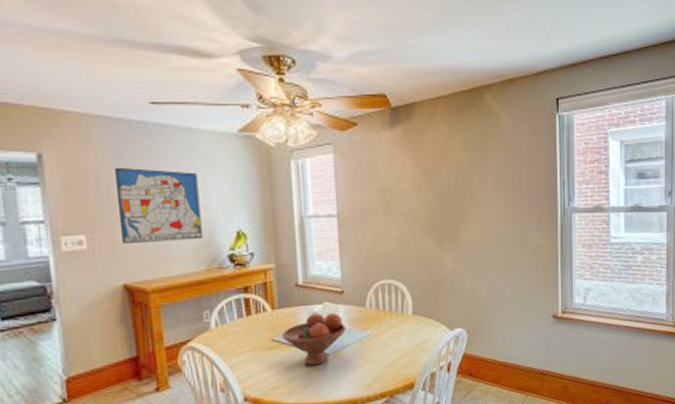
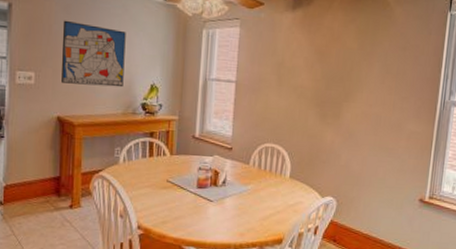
fruit bowl: present [282,312,346,366] -> none [176,163,230,209]

